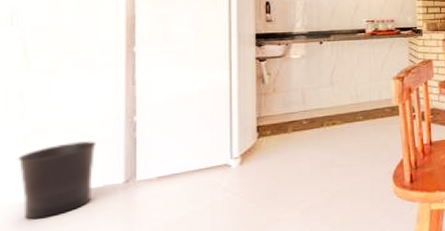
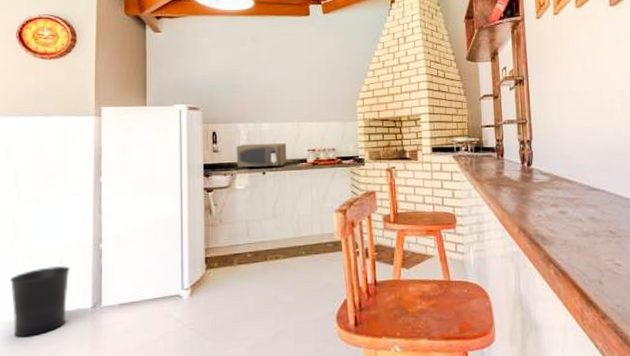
microwave: none [291,13,345,39] -> present [236,143,287,169]

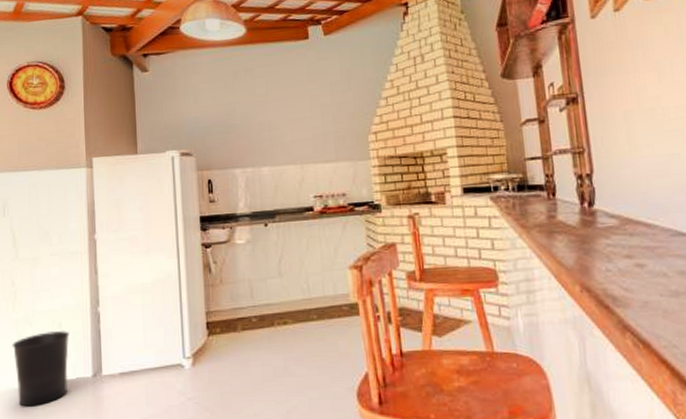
microwave: present [236,143,287,169] -> none [234,189,291,221]

